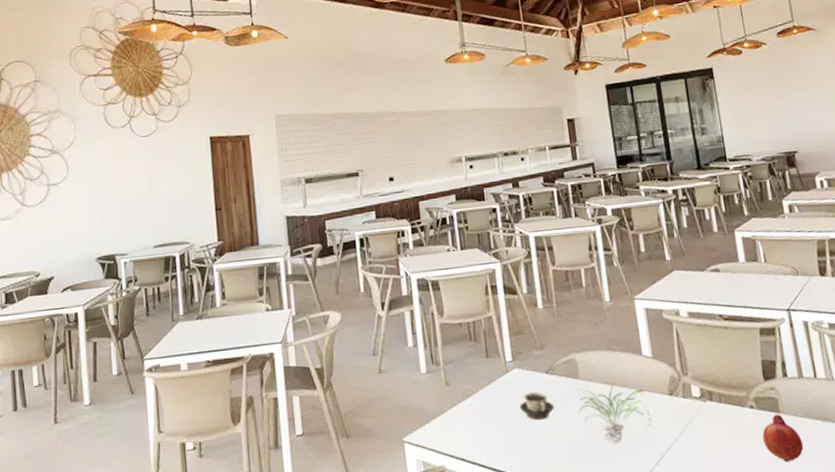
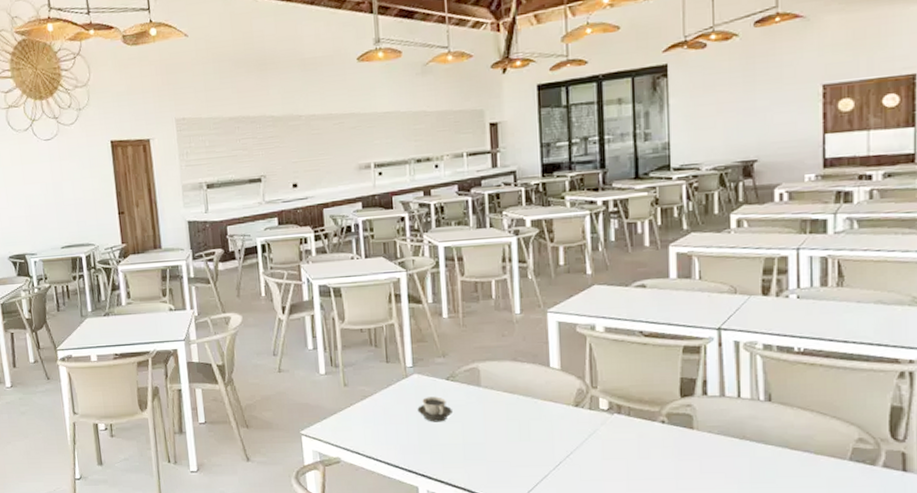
plant: present [576,377,653,444] -> none [477,386,556,448]
fruit: present [762,414,804,463] -> none [671,430,715,476]

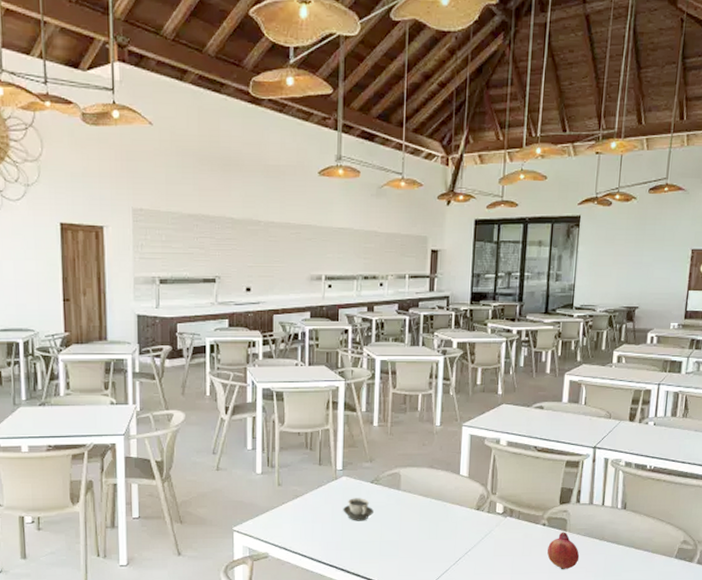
fruit: none [671,430,715,476] -> present [547,532,580,570]

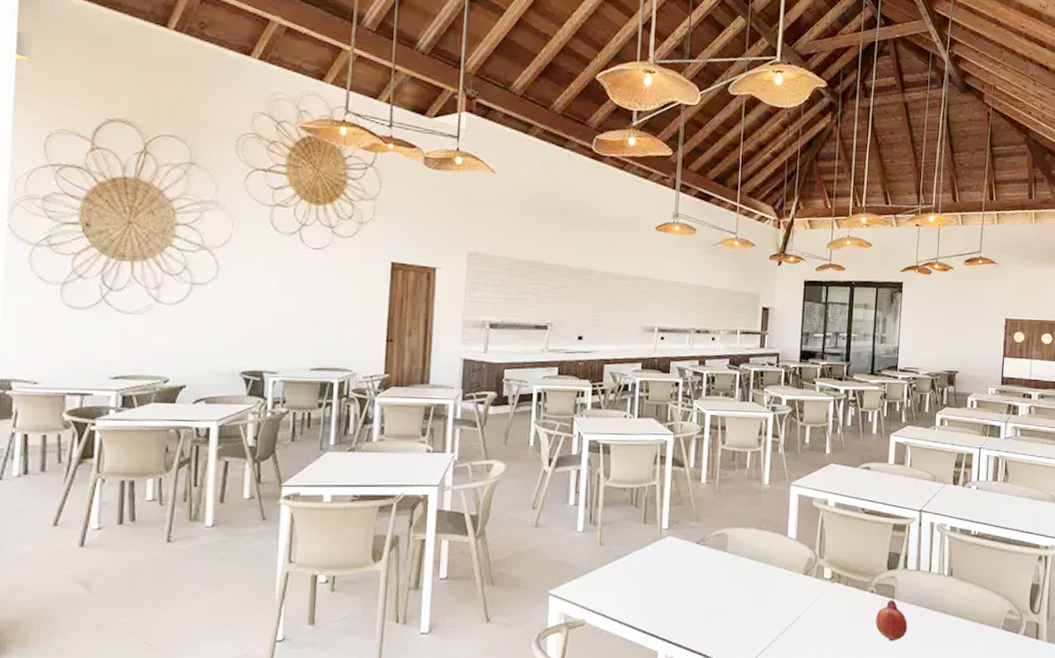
cup: present [343,498,373,521] -> none [667,560,699,586]

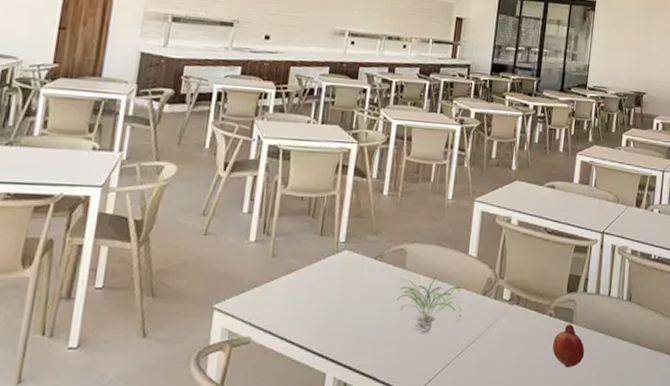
plant: none [721,552,788,613] -> present [397,270,466,335]

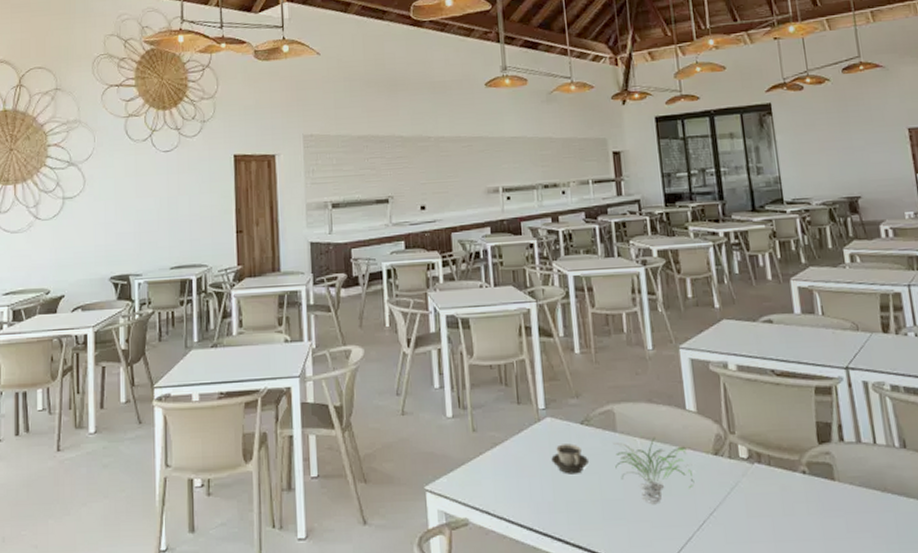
cup: none [341,275,374,303] -> present [551,443,588,474]
fruit: present [552,324,585,368] -> none [815,481,861,535]

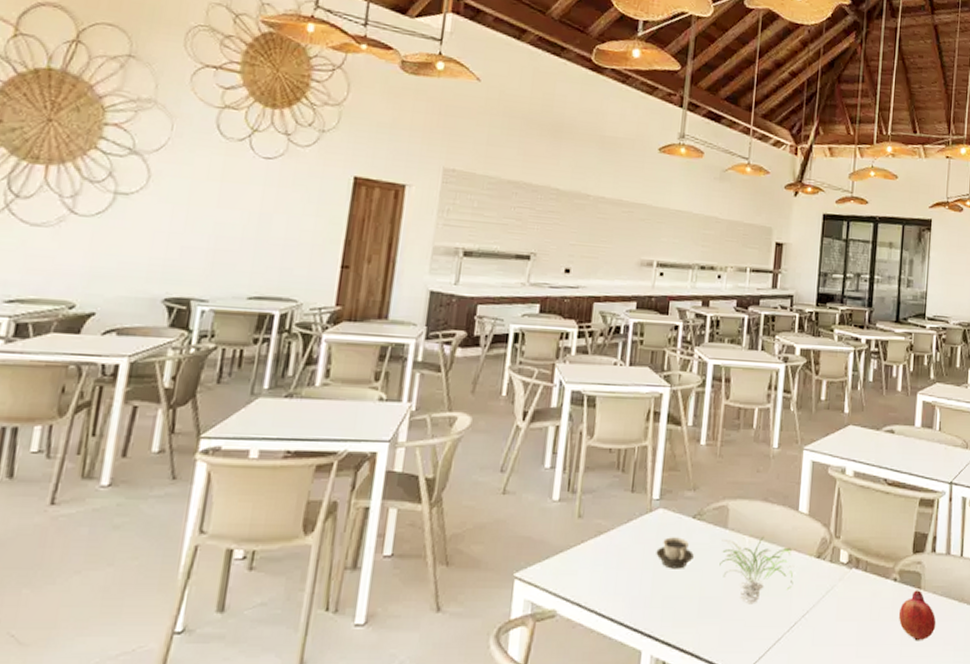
fruit: none [815,481,861,535] -> present [899,590,936,641]

